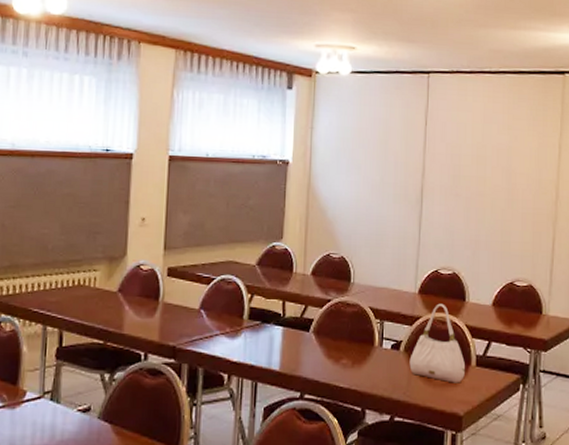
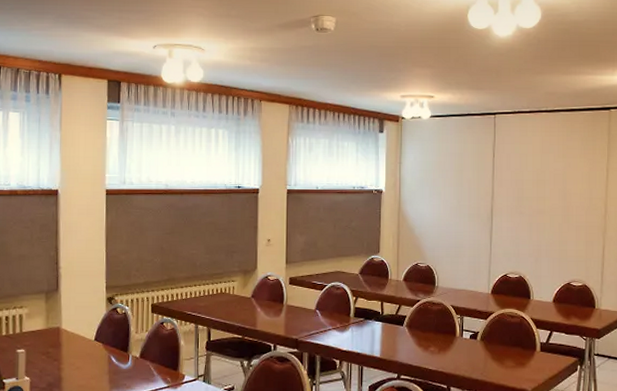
handbag: present [409,303,466,383] -> none [485,301,532,365]

